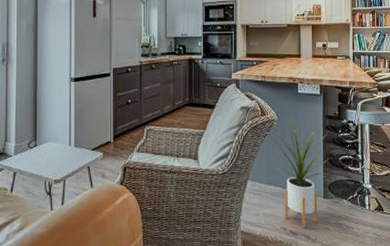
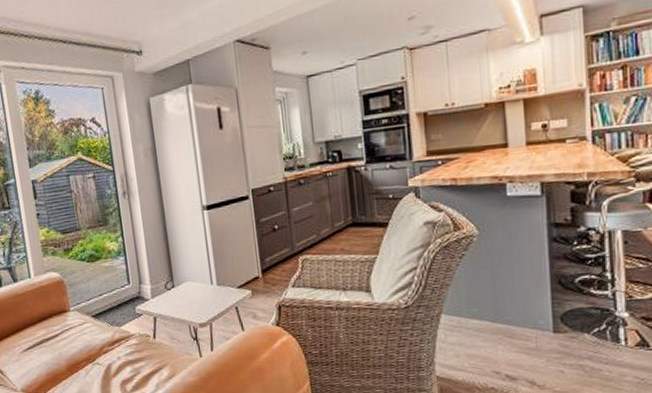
house plant: present [274,120,330,229] -> none [473,233,562,372]

